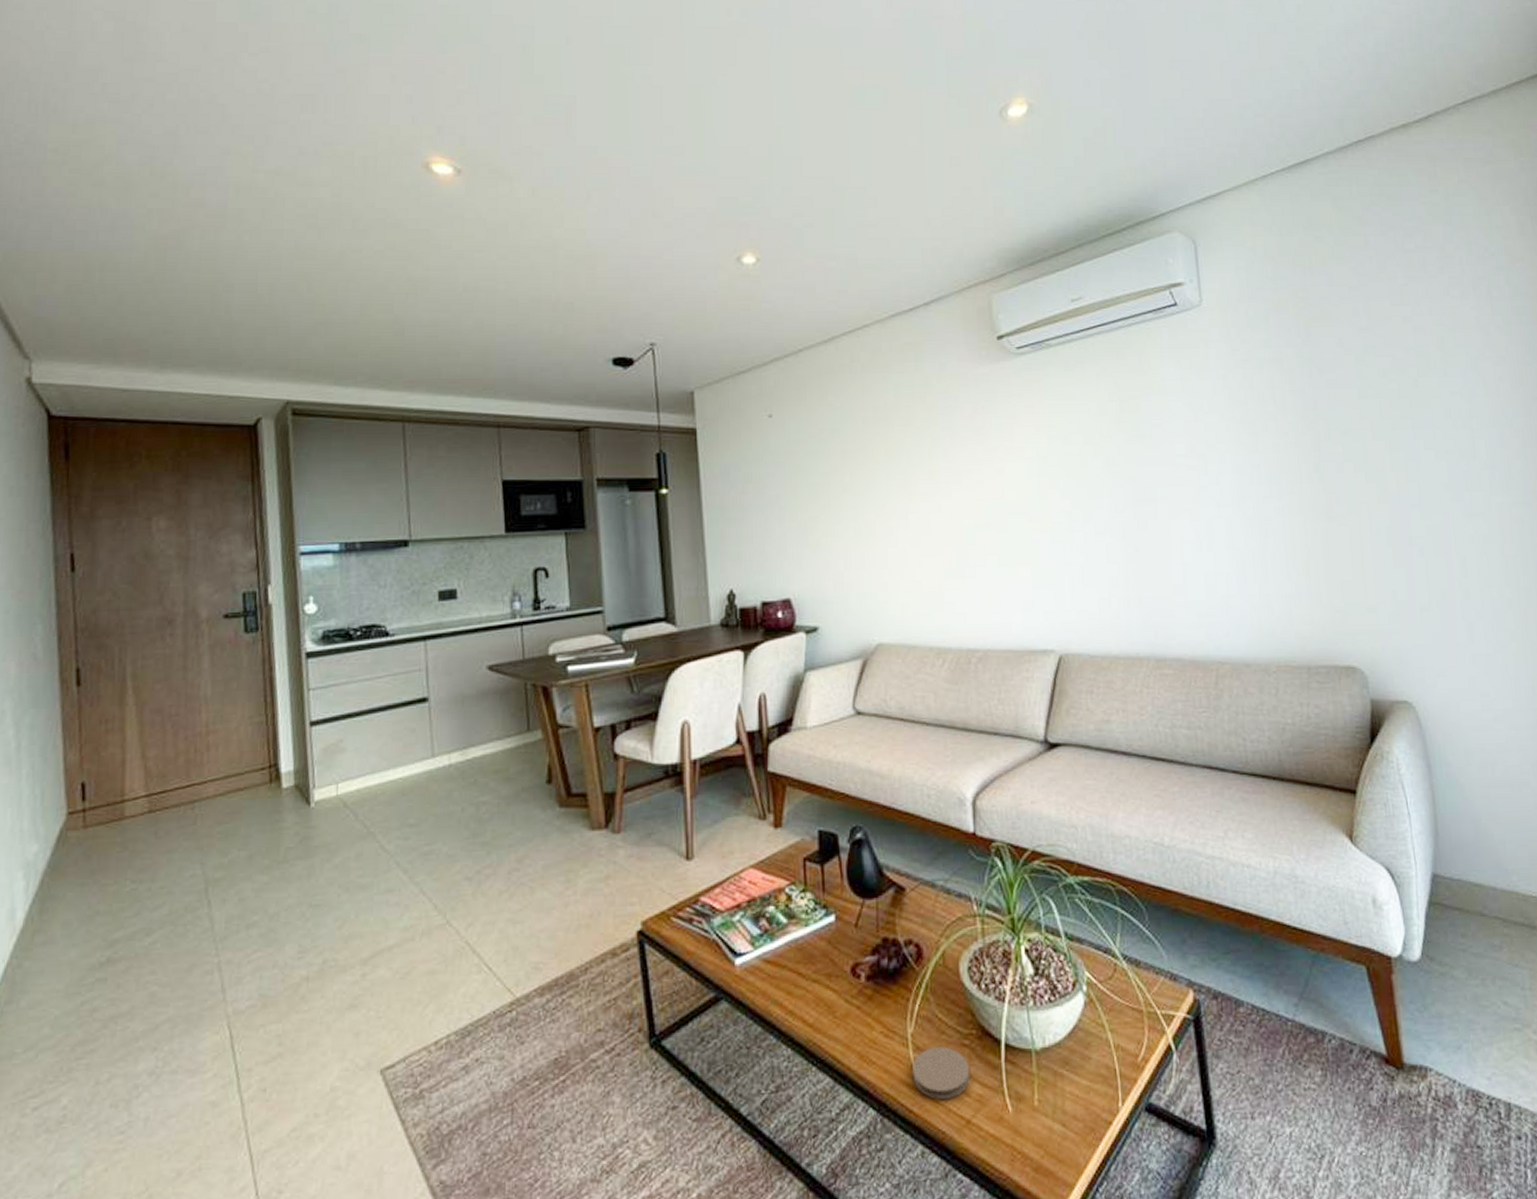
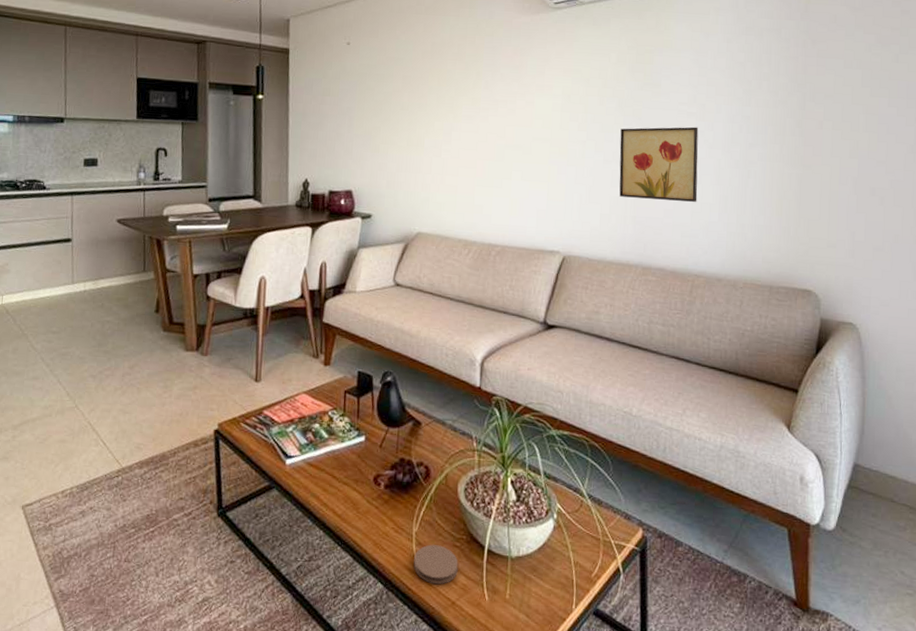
wall art: none [1111,482,1211,575] -> present [619,126,699,202]

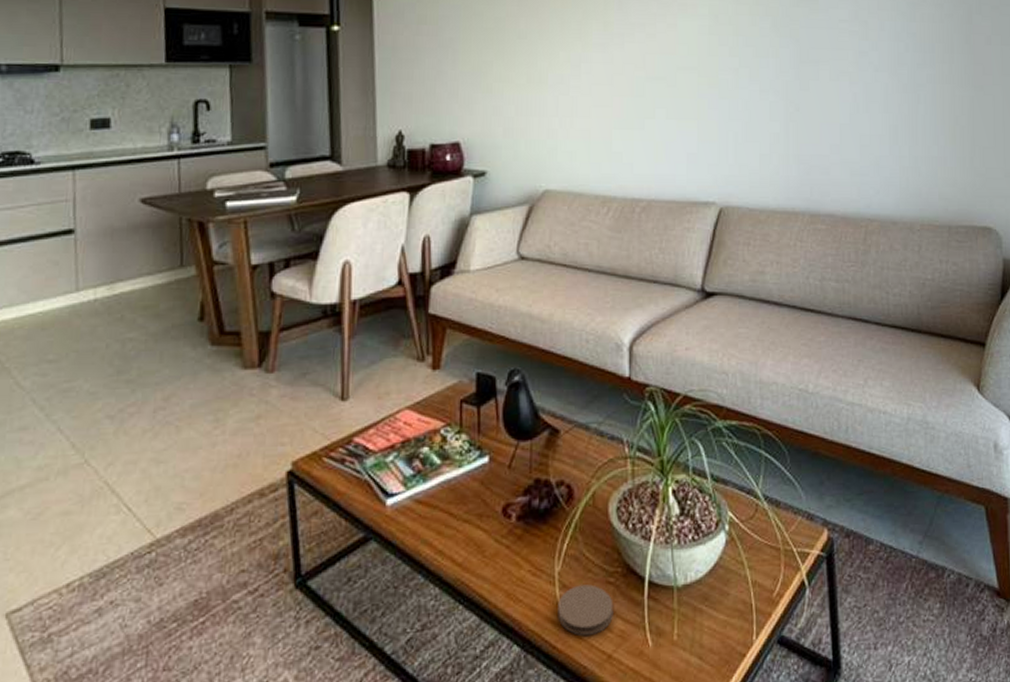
wall art: present [619,126,699,202] -> none [777,47,866,134]

